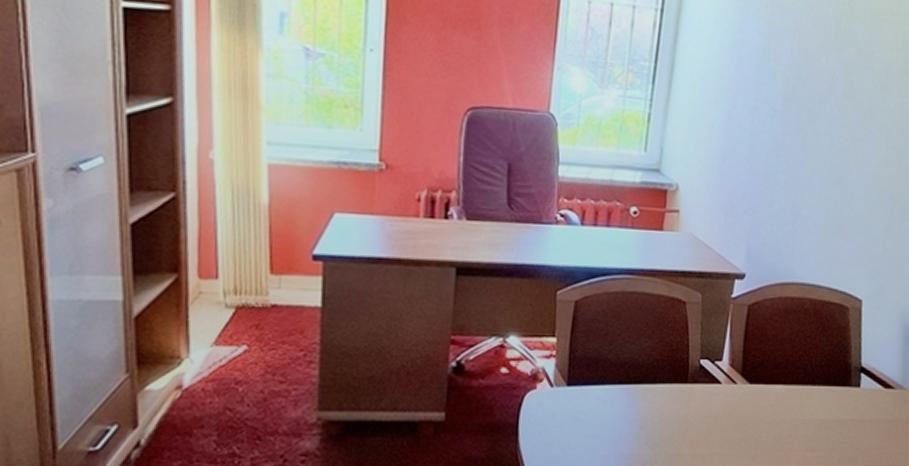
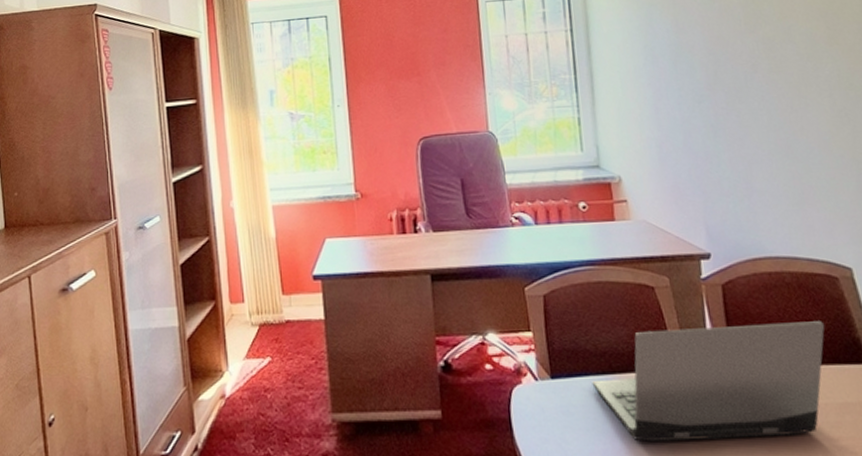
laptop computer: none [606,344,827,450] -> present [592,321,825,443]

